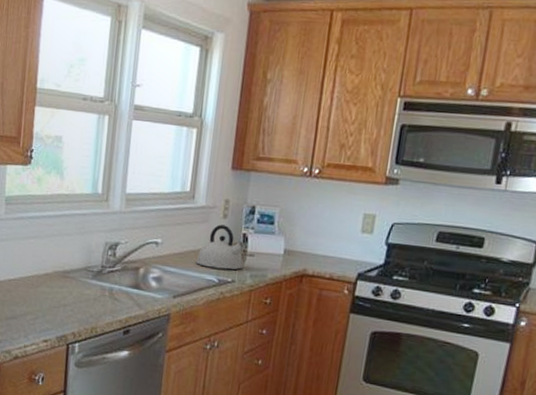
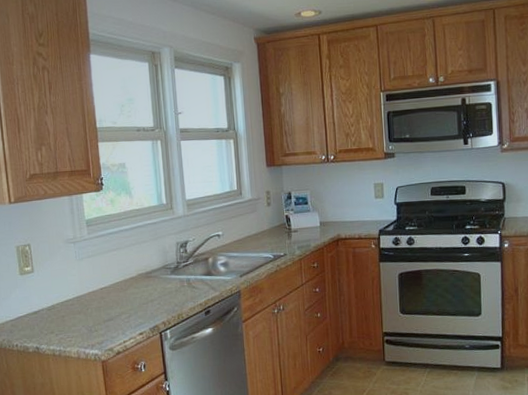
kettle: present [196,224,246,270] -> none [253,211,290,247]

